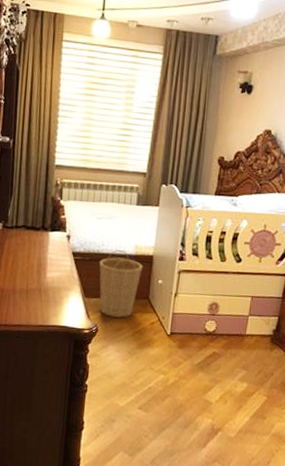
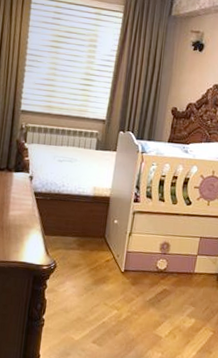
basket: present [99,249,143,318] -> none [58,190,100,256]

